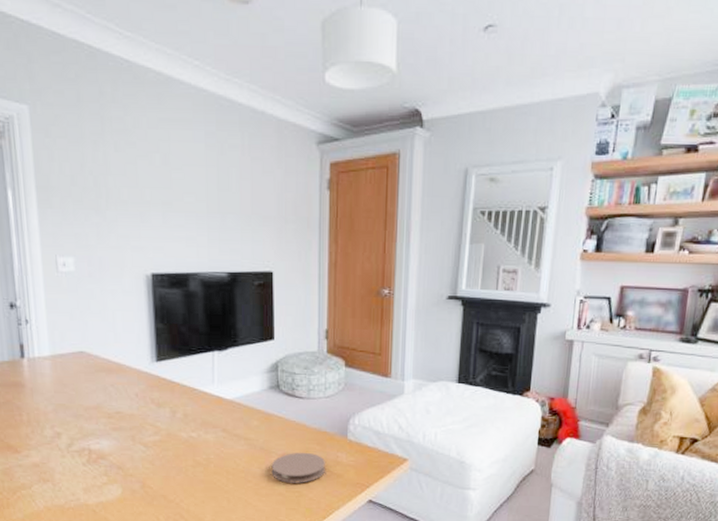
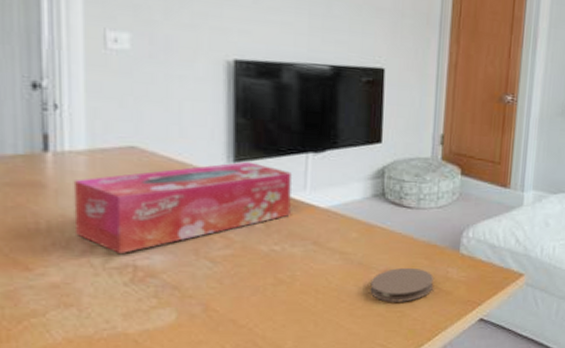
tissue box: none [42,360,203,439] -> present [73,161,291,253]

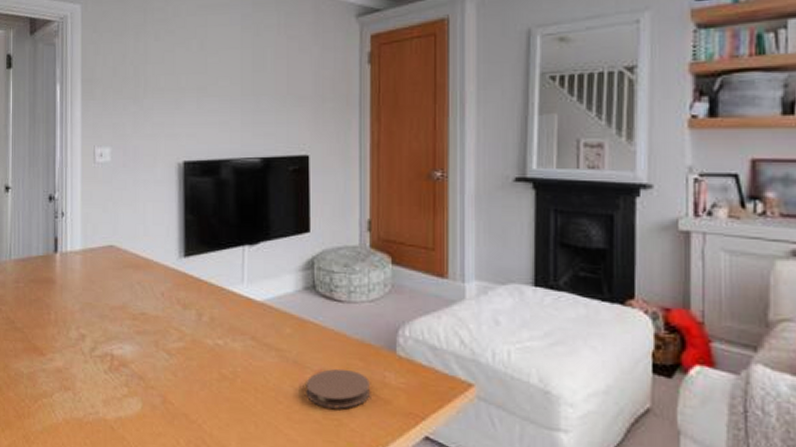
tissue box: present [73,161,291,253] -> none [72,256,231,343]

